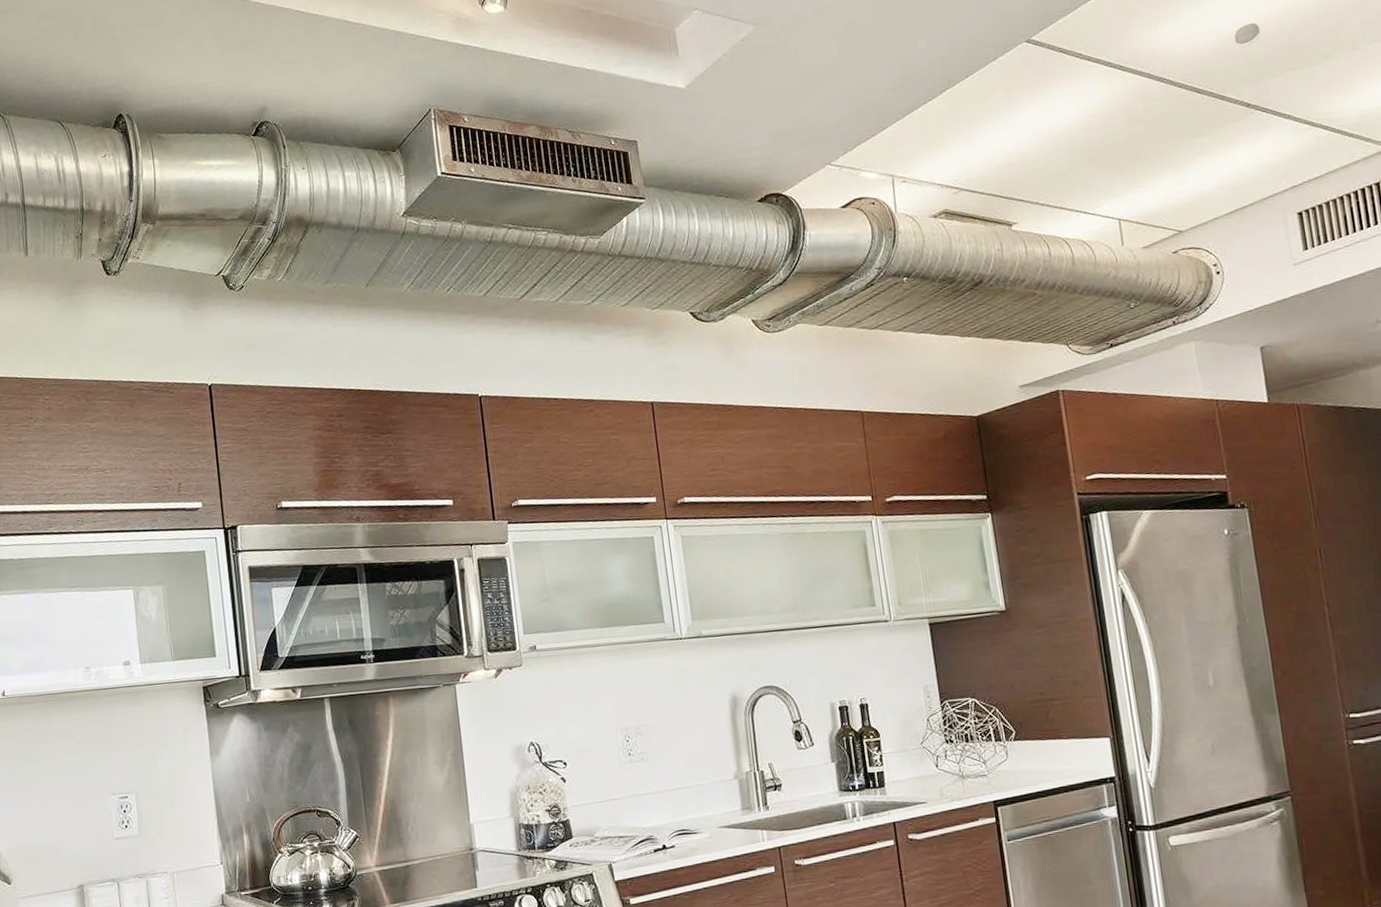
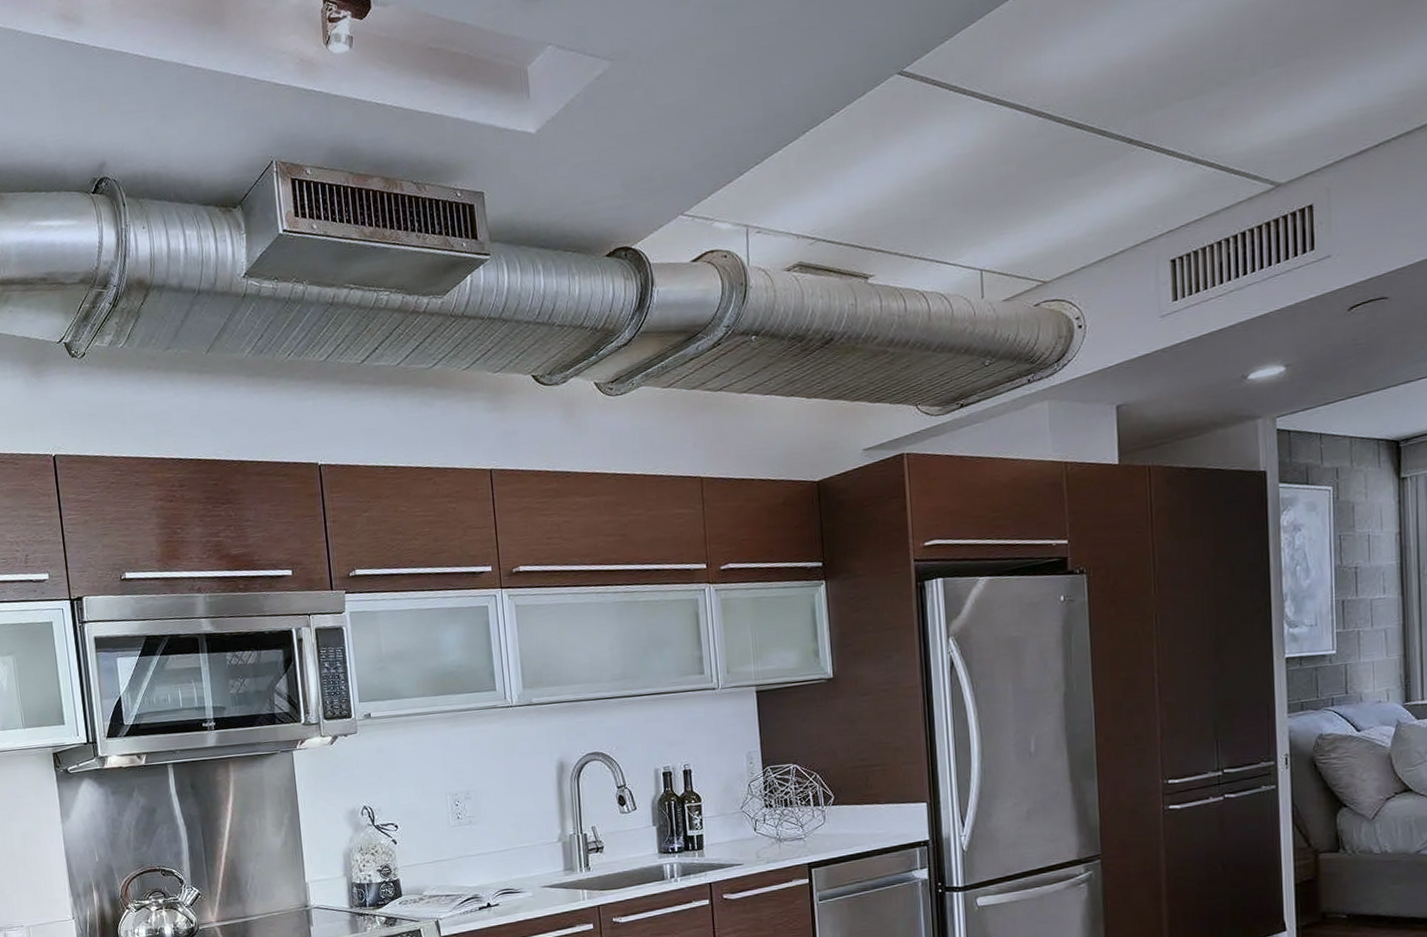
smoke detector: present [1234,23,1261,48] -> none [1122,47,1152,77]

